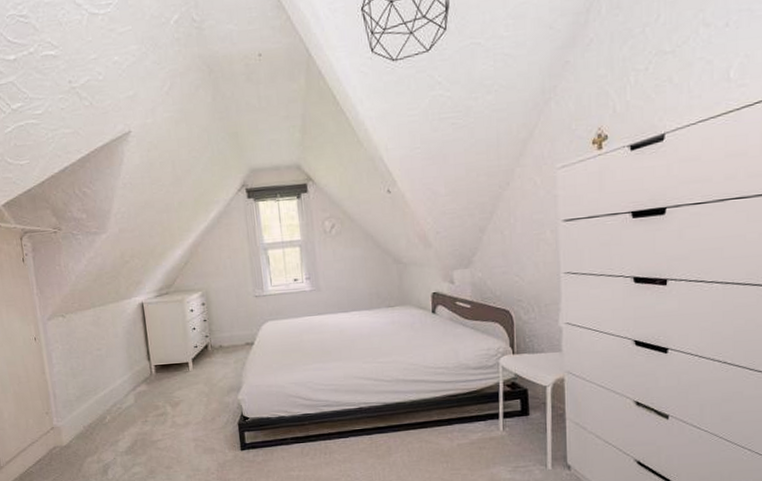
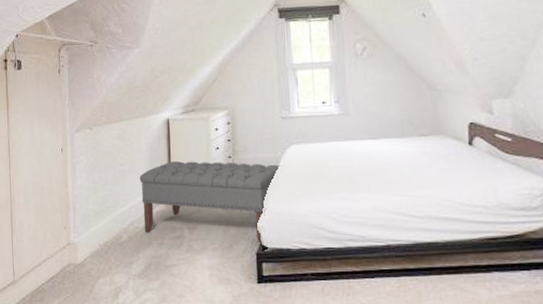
bench: none [118,341,258,414] -> present [139,161,282,243]

